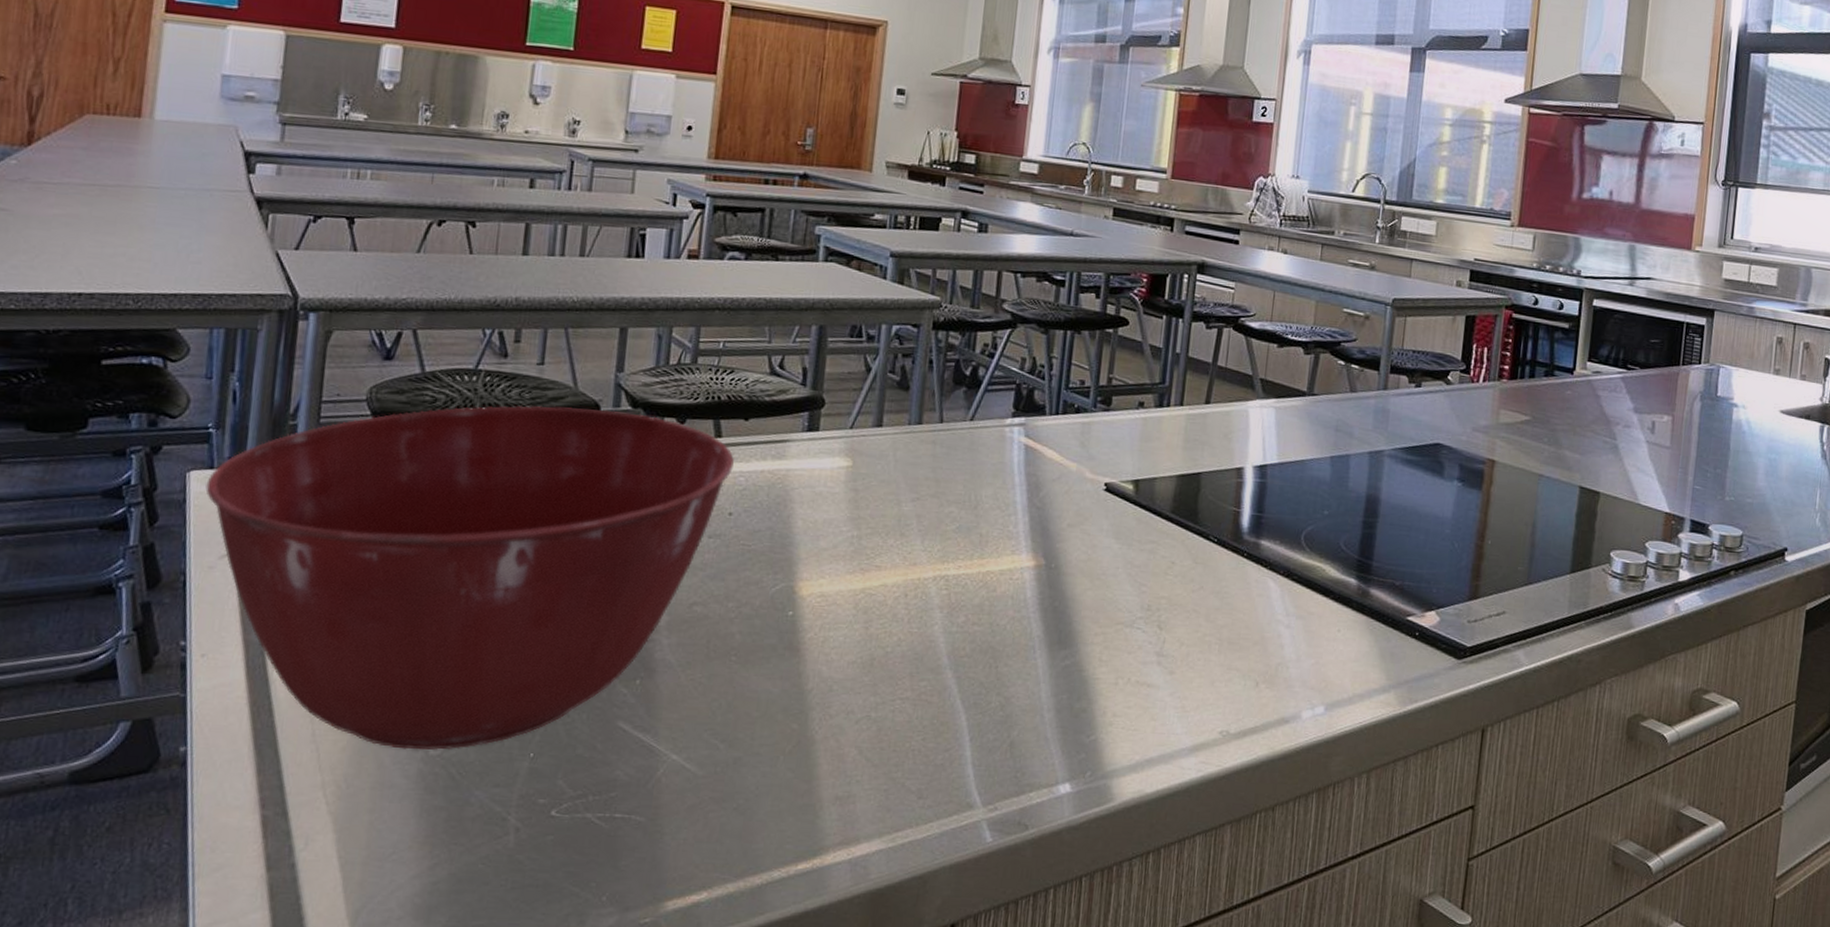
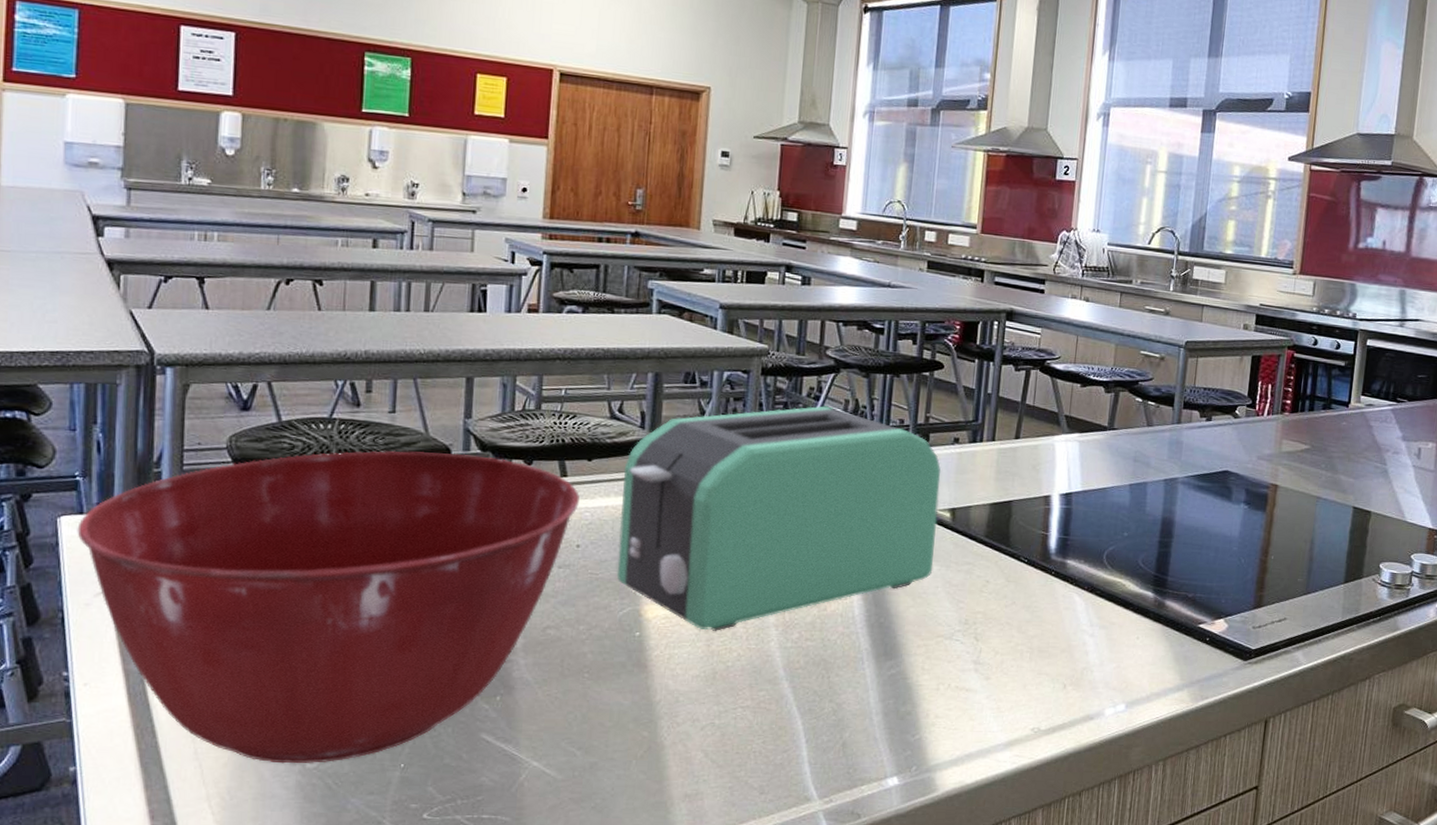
toaster: none [770,363,1124,612] -> present [616,405,941,631]

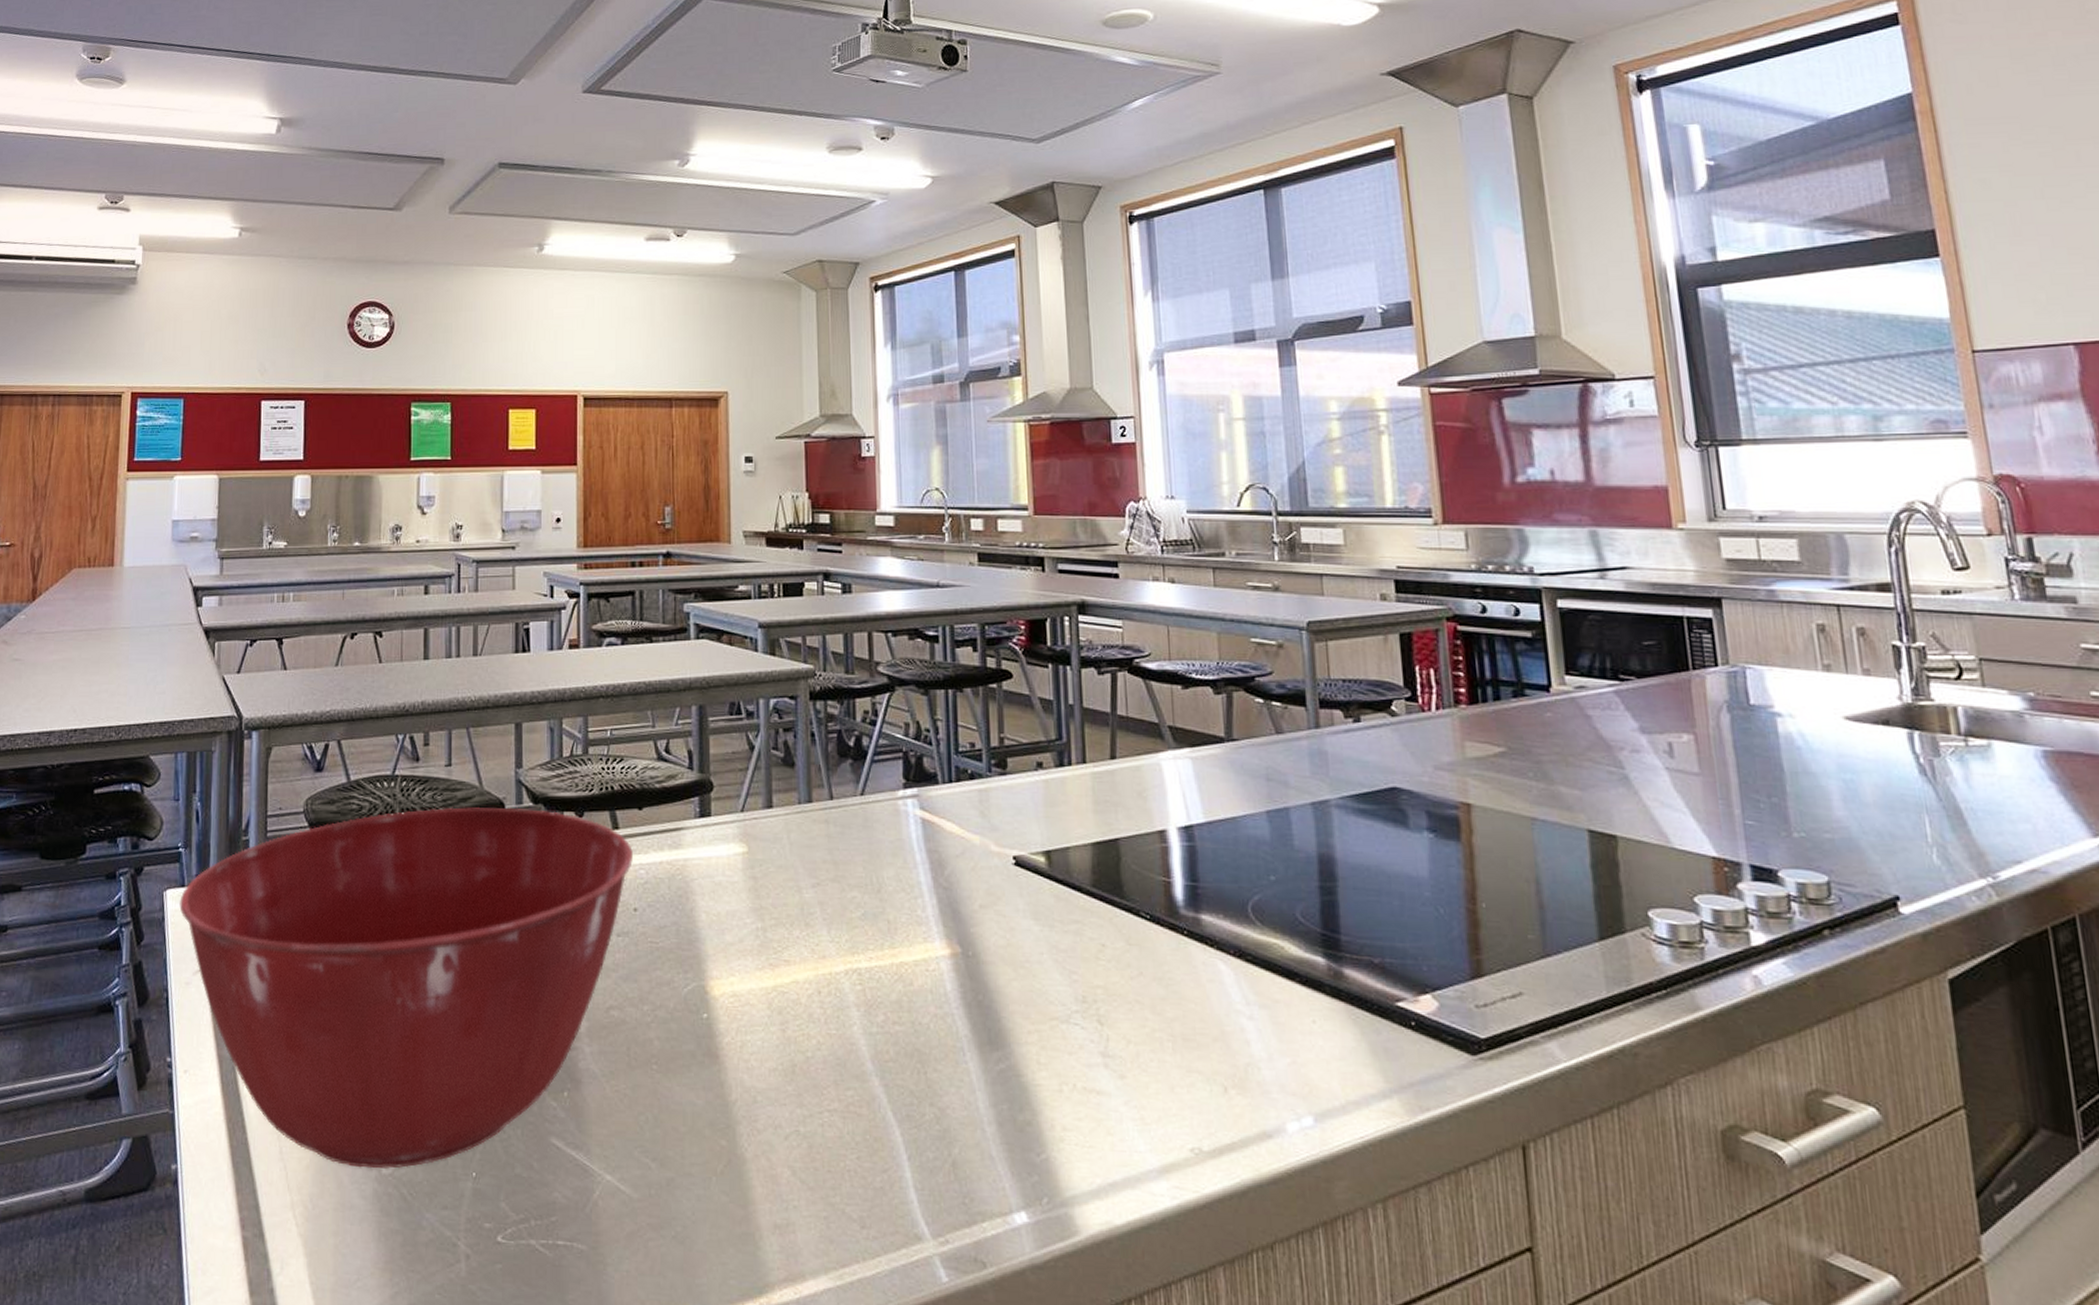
toaster: present [616,405,941,631] -> none [675,731,1034,1012]

